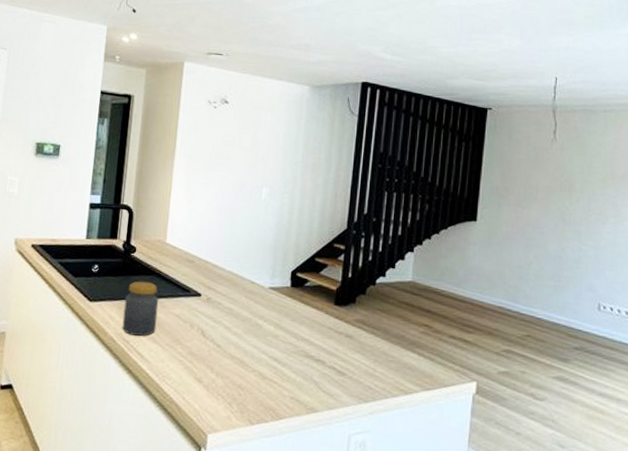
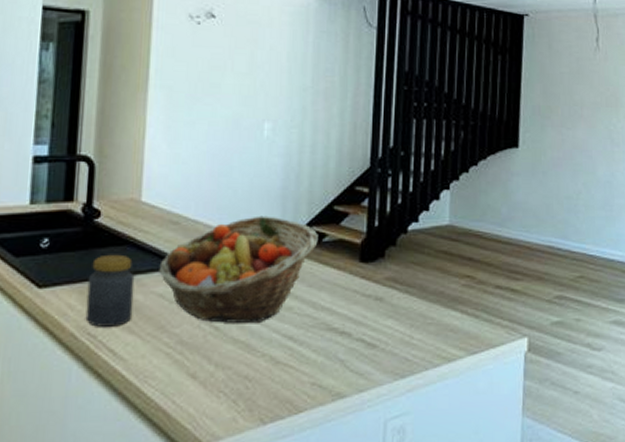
fruit basket: none [177,261,302,345] -> present [159,216,318,323]

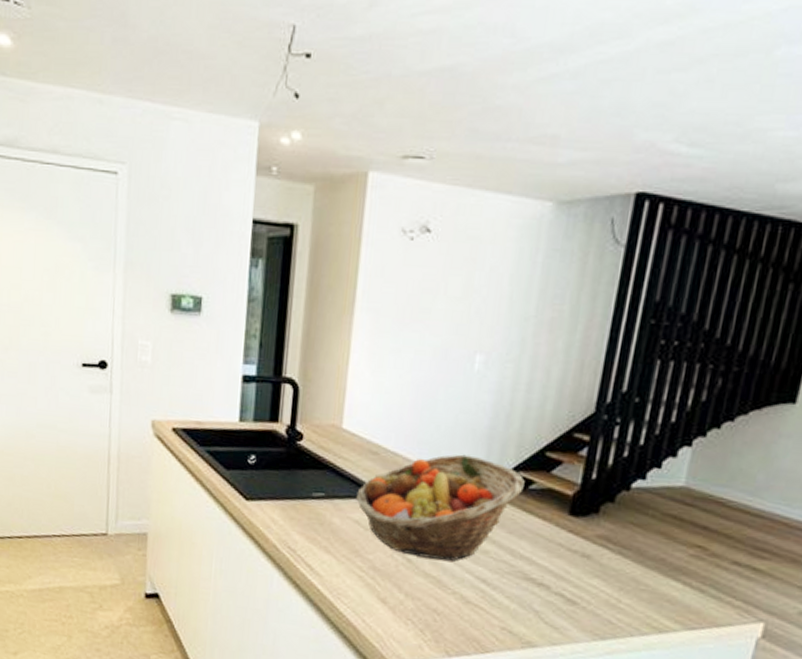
jar: present [85,254,135,327] -> none [286,476,333,545]

